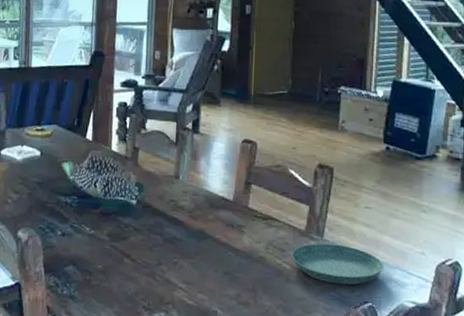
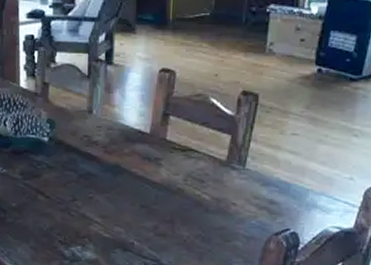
saucer: present [291,243,383,285] -> none [211,172,308,213]

